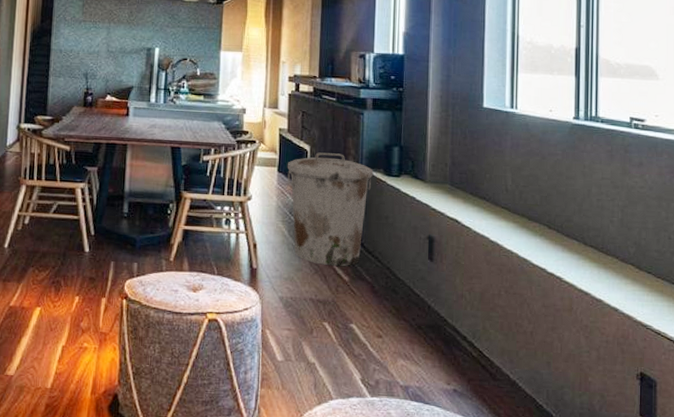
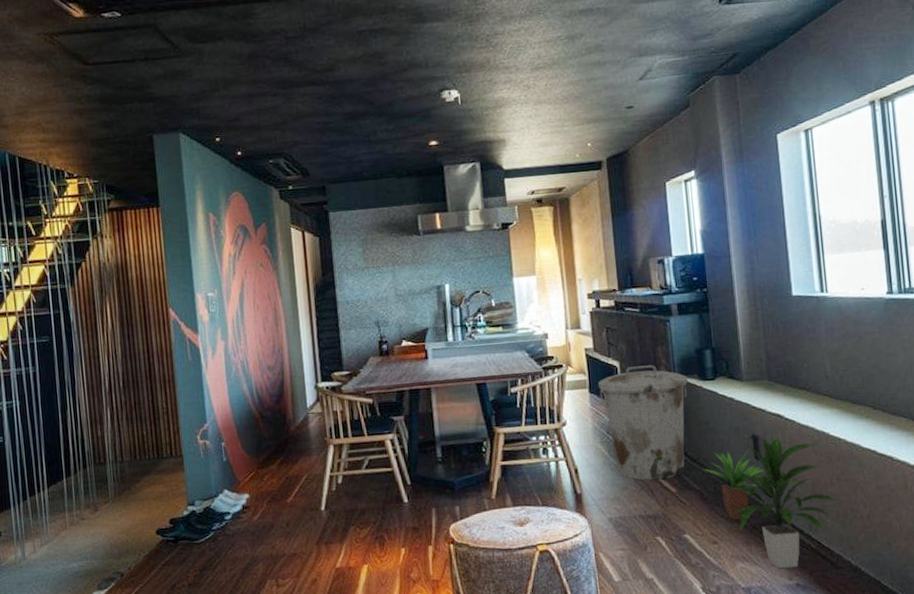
potted plant: none [376,246,437,318] -> present [702,449,765,521]
indoor plant: none [398,240,507,373] -> present [730,436,841,569]

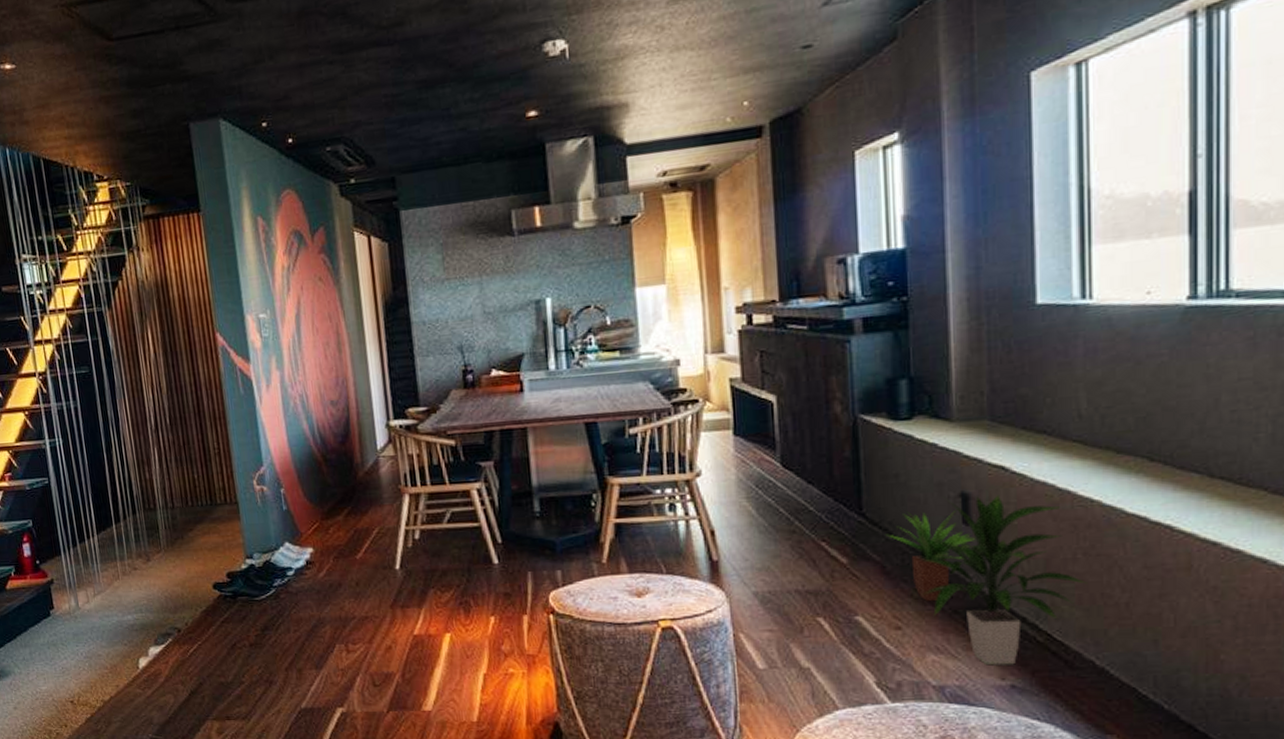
trash can: present [598,365,687,480] -> none [745,399,871,547]

